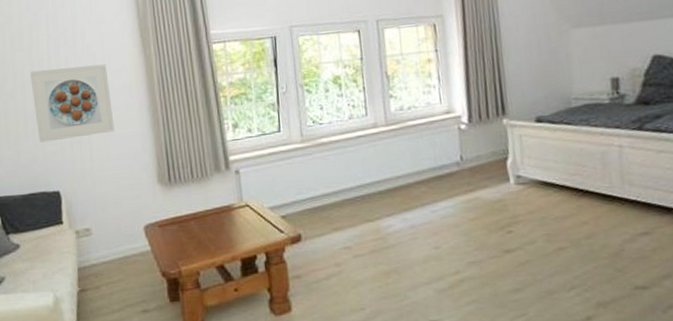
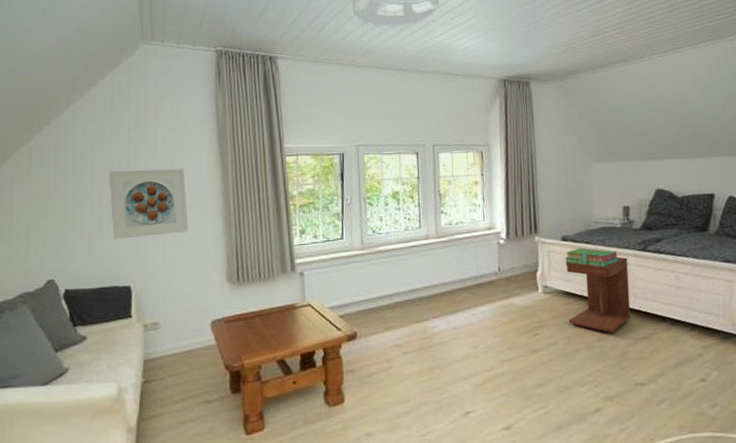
stack of books: none [540,129,608,152] -> present [565,247,619,268]
side table: none [541,138,626,228] -> present [565,257,631,333]

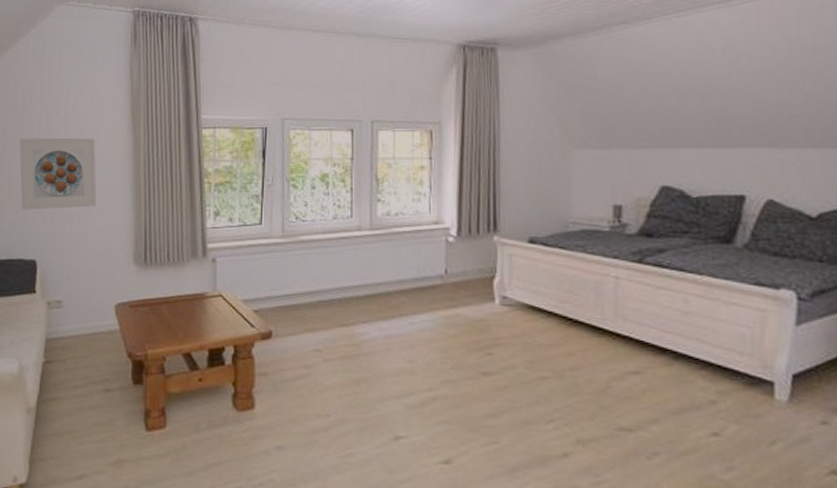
stack of books: present [565,247,619,268] -> none [531,253,604,280]
side table: present [565,257,631,333] -> none [532,269,617,361]

